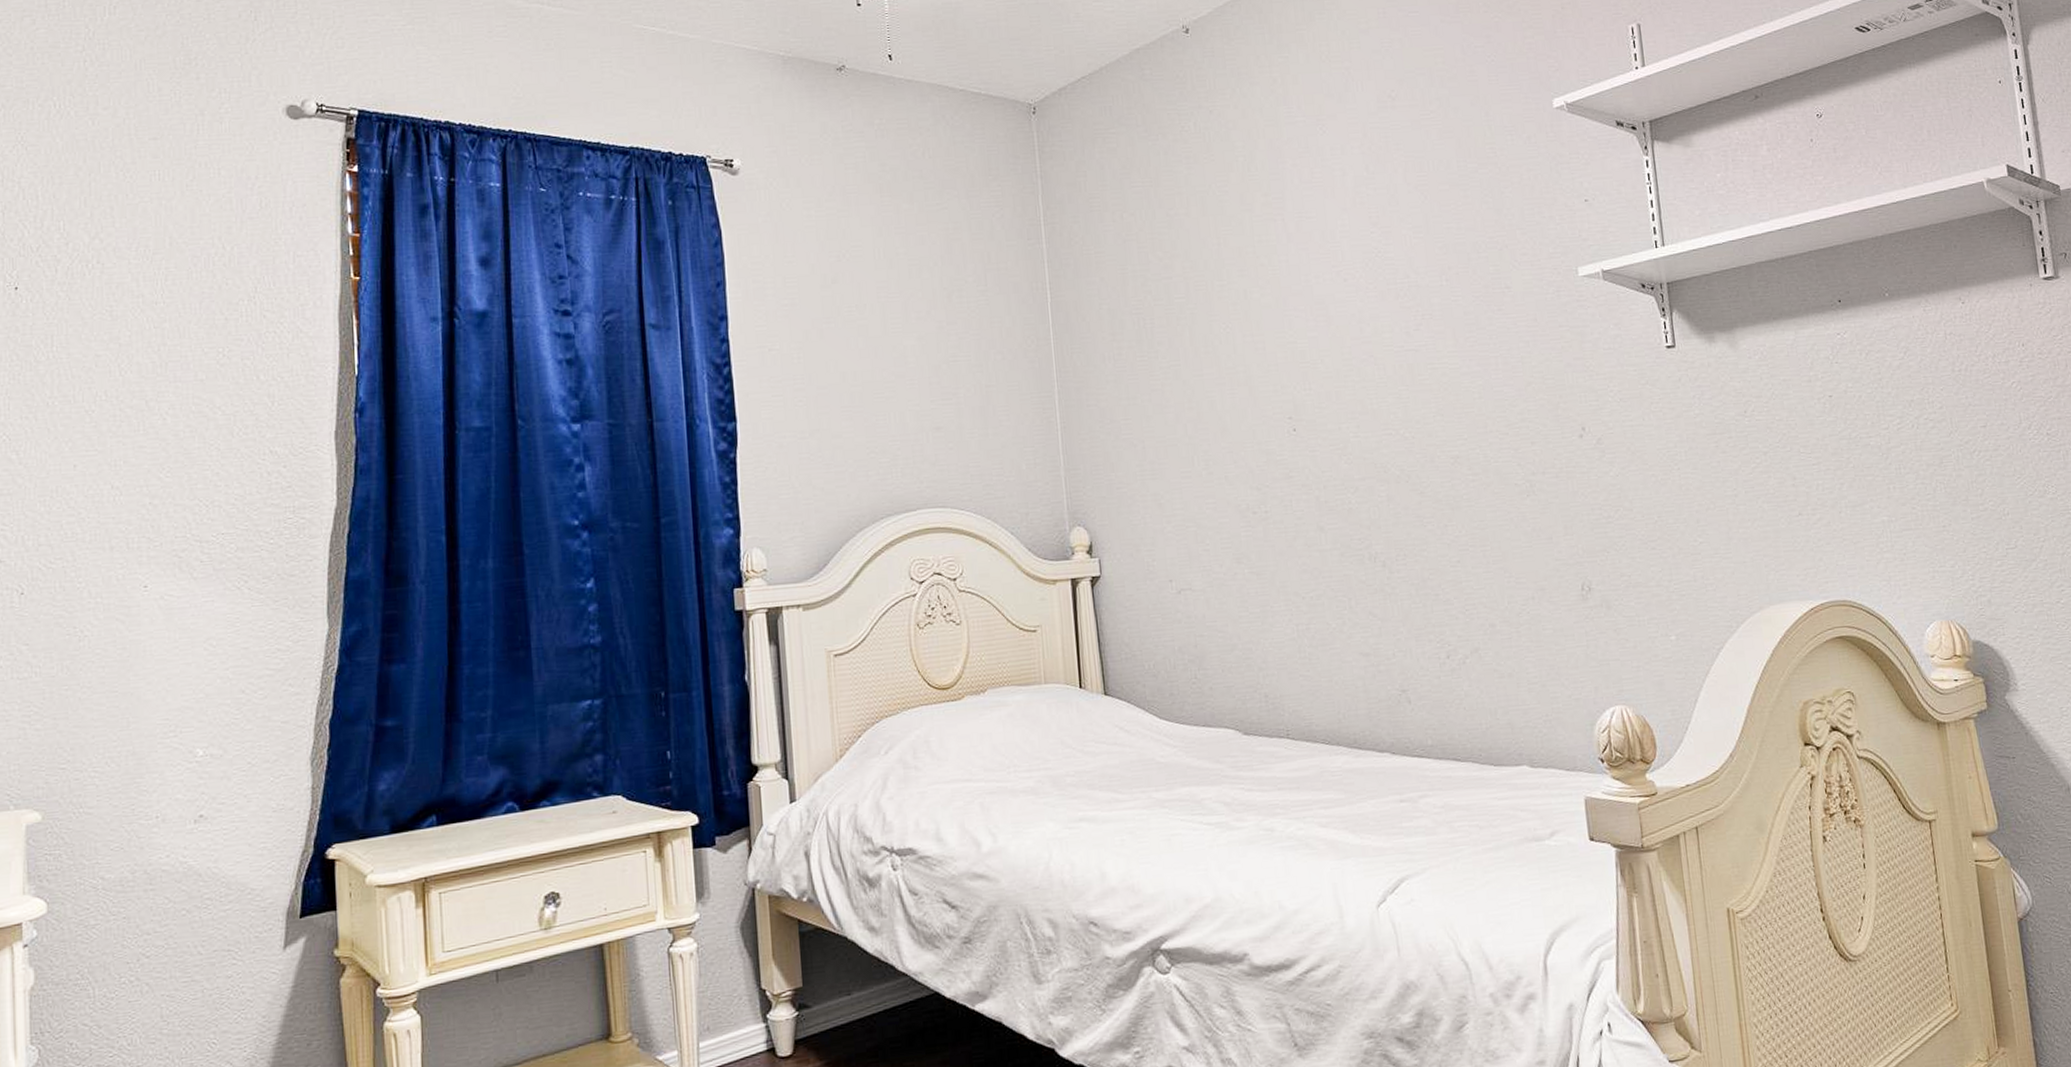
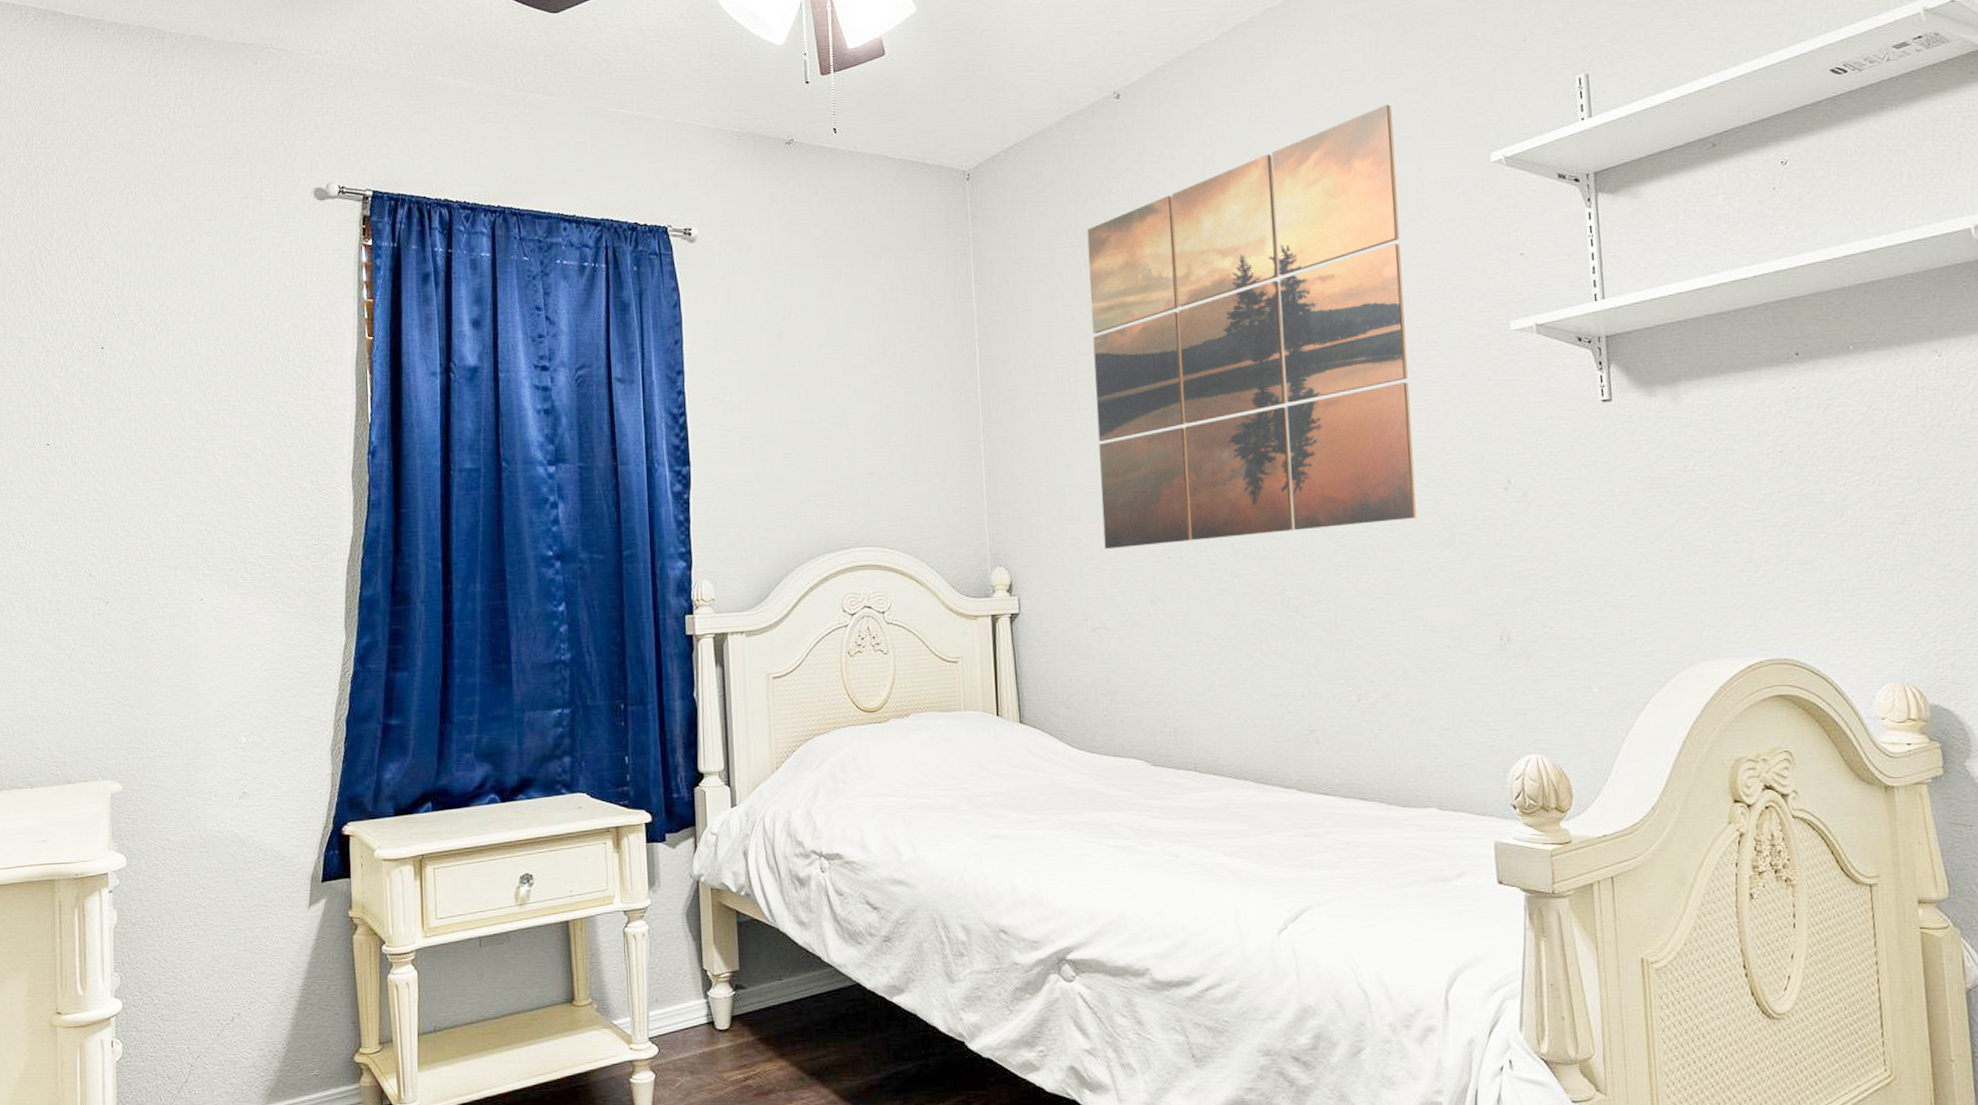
wall art: none [1159,48,1497,506] -> present [1087,104,1416,550]

